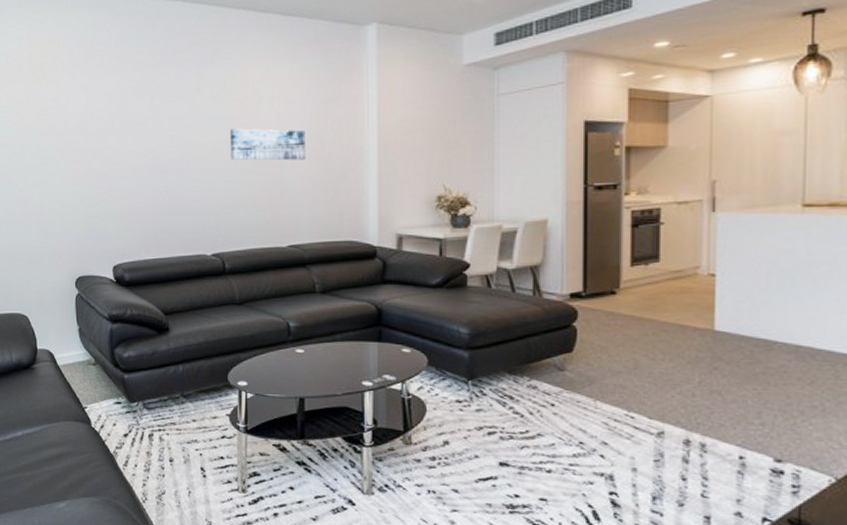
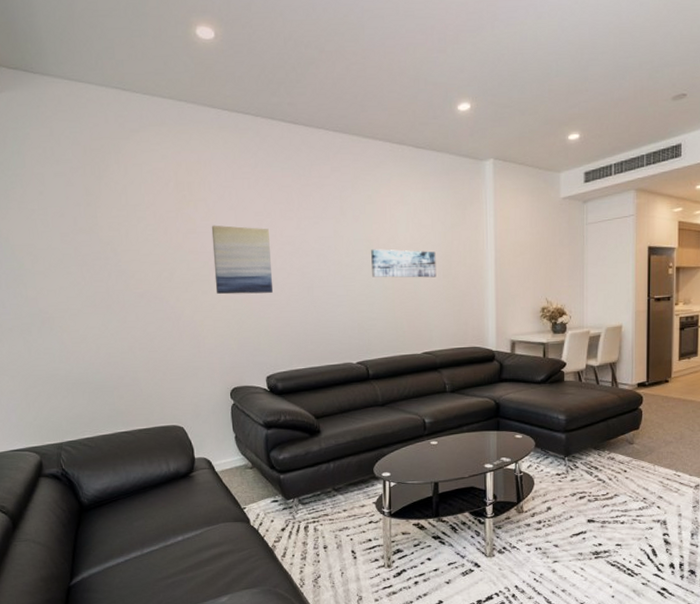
wall art: none [62,105,123,178] -> present [211,225,274,295]

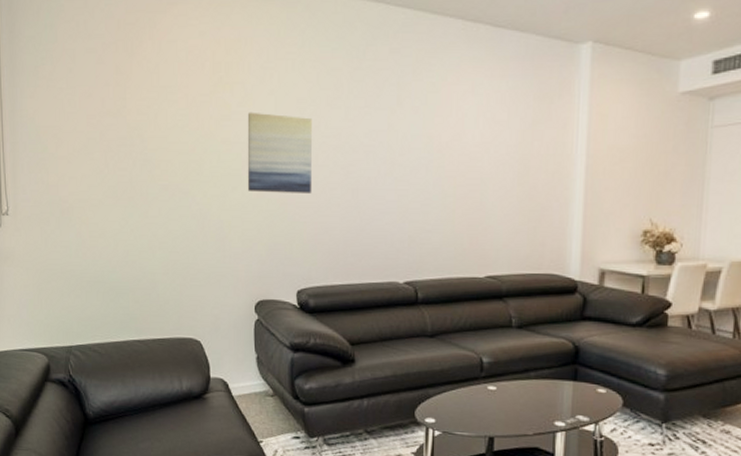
wall art: present [371,249,436,278] -> none [430,147,510,185]

